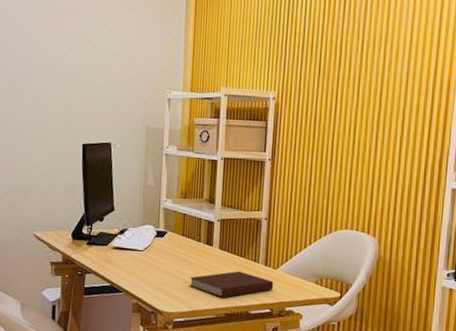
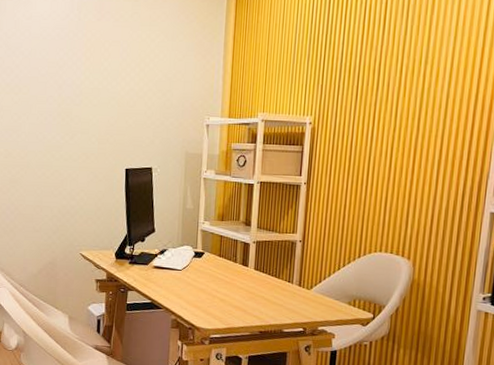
notebook: present [189,271,274,298] -> none [225,291,307,316]

